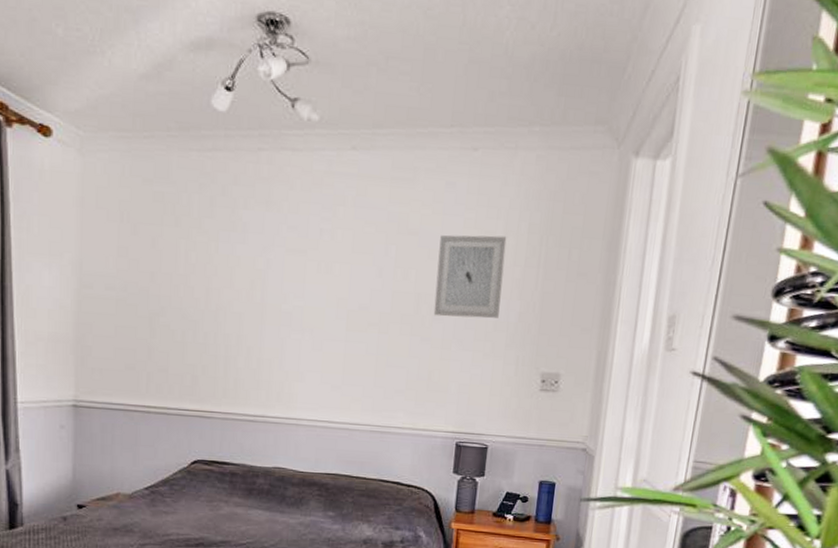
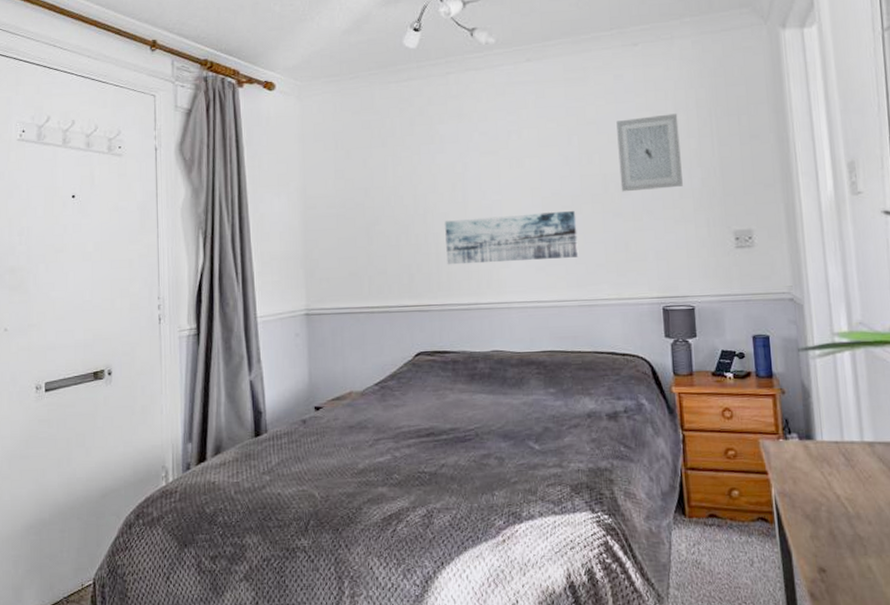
wall art: none [236,322,382,380] -> present [445,210,579,265]

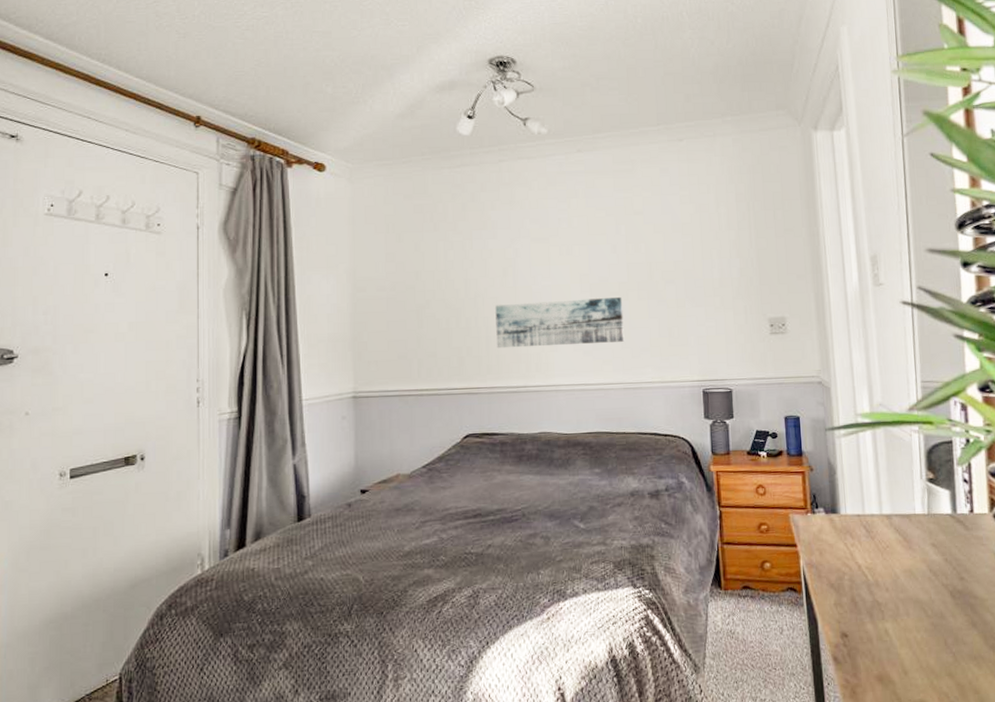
wall art: present [616,113,683,192] -> none [662,206,723,280]

